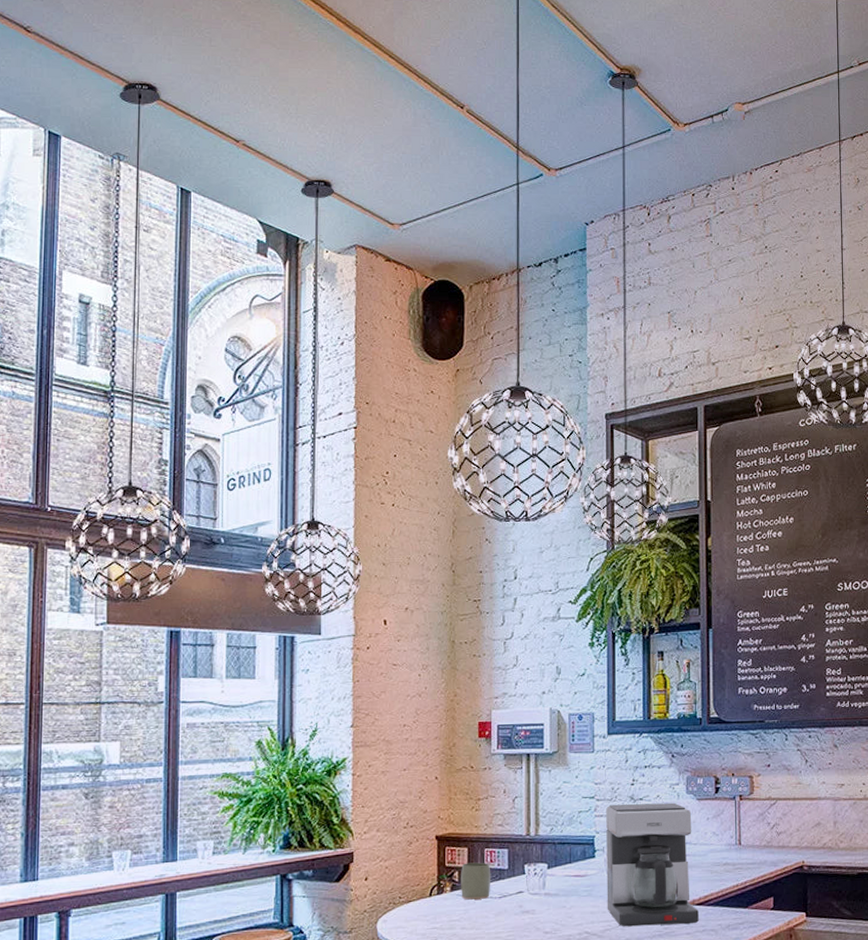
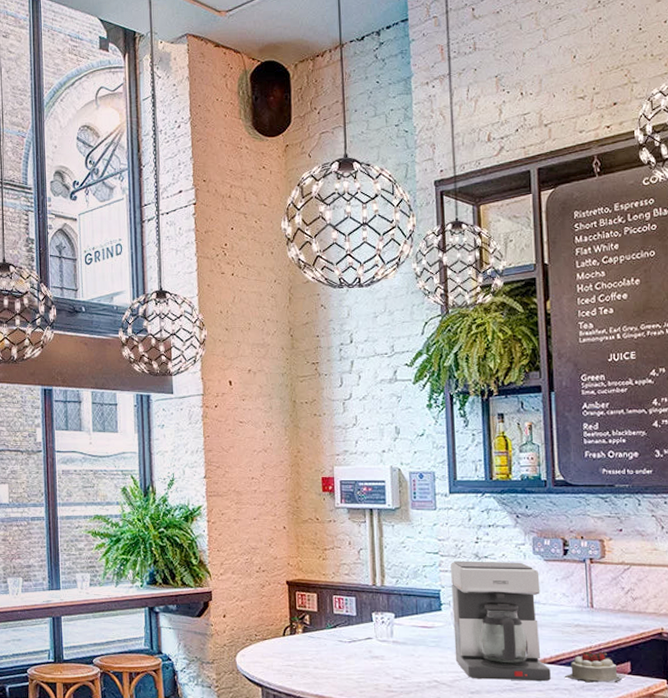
mug: present [460,862,491,900] -> none [311,608,341,642]
cake: none [711,888,769,922] -> present [564,651,627,683]

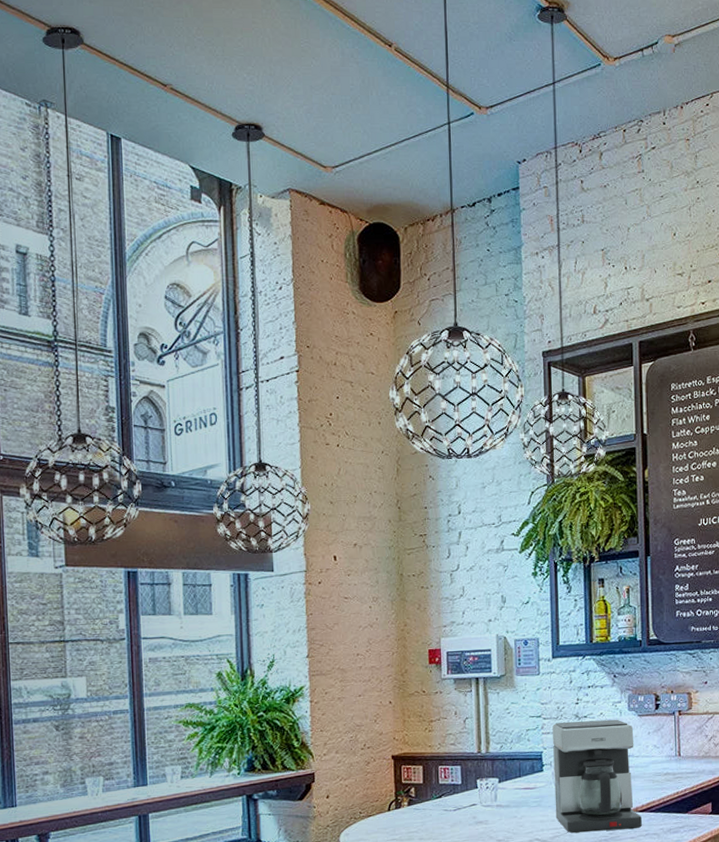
cake: present [564,651,627,683] -> none [654,795,708,826]

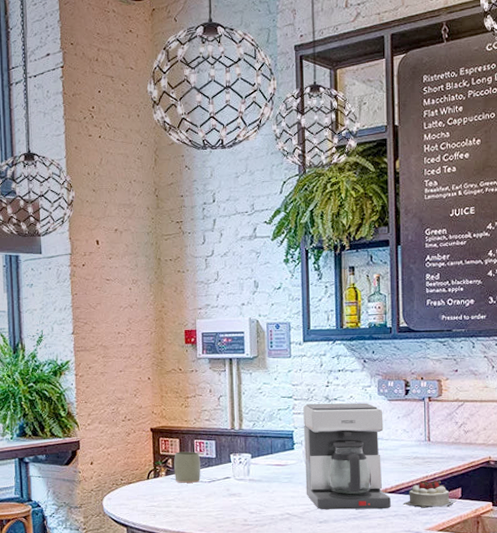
mug: none [416,778,446,813] -> present [173,451,201,483]
cake: none [654,795,708,826] -> present [403,479,457,508]

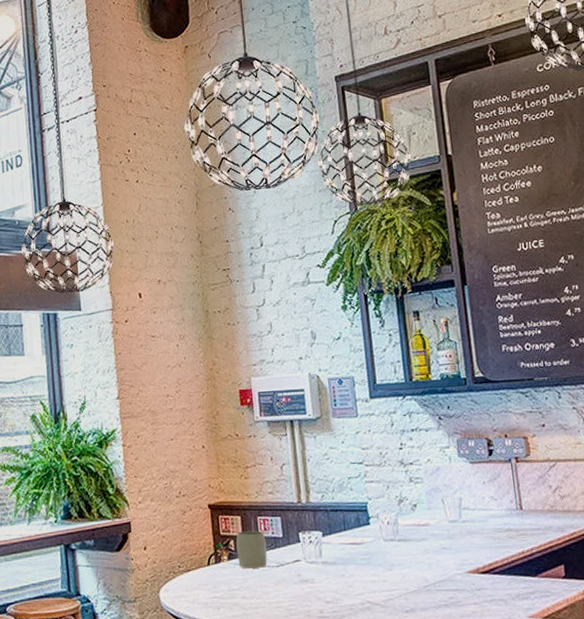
coffee maker: present [303,403,391,510] -> none [376,466,486,597]
cake: present [403,479,457,508] -> none [499,555,561,591]

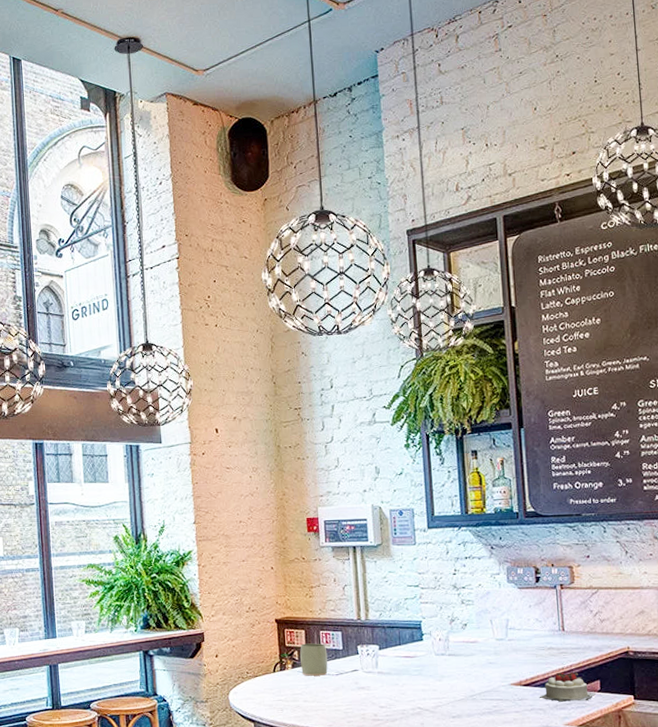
cake: none [499,555,561,591] -> present [539,671,597,702]

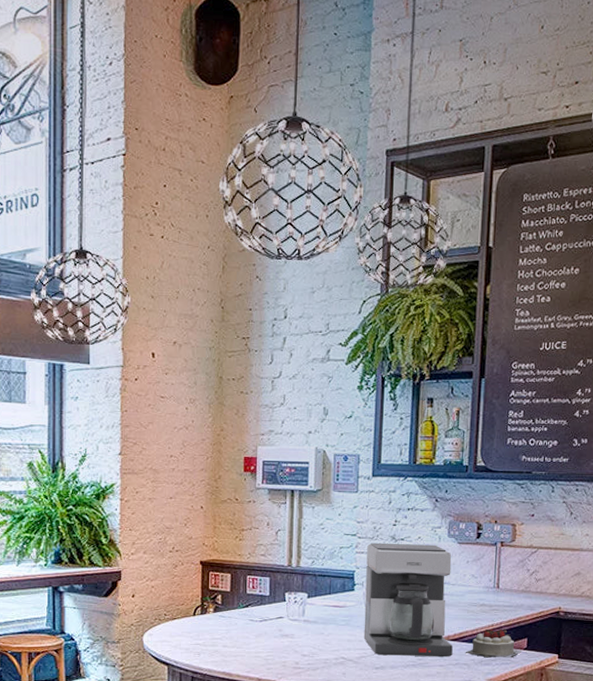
mug: present [299,643,328,676] -> none [222,587,253,621]
coffee maker: none [430,591,527,704] -> present [363,542,453,657]

